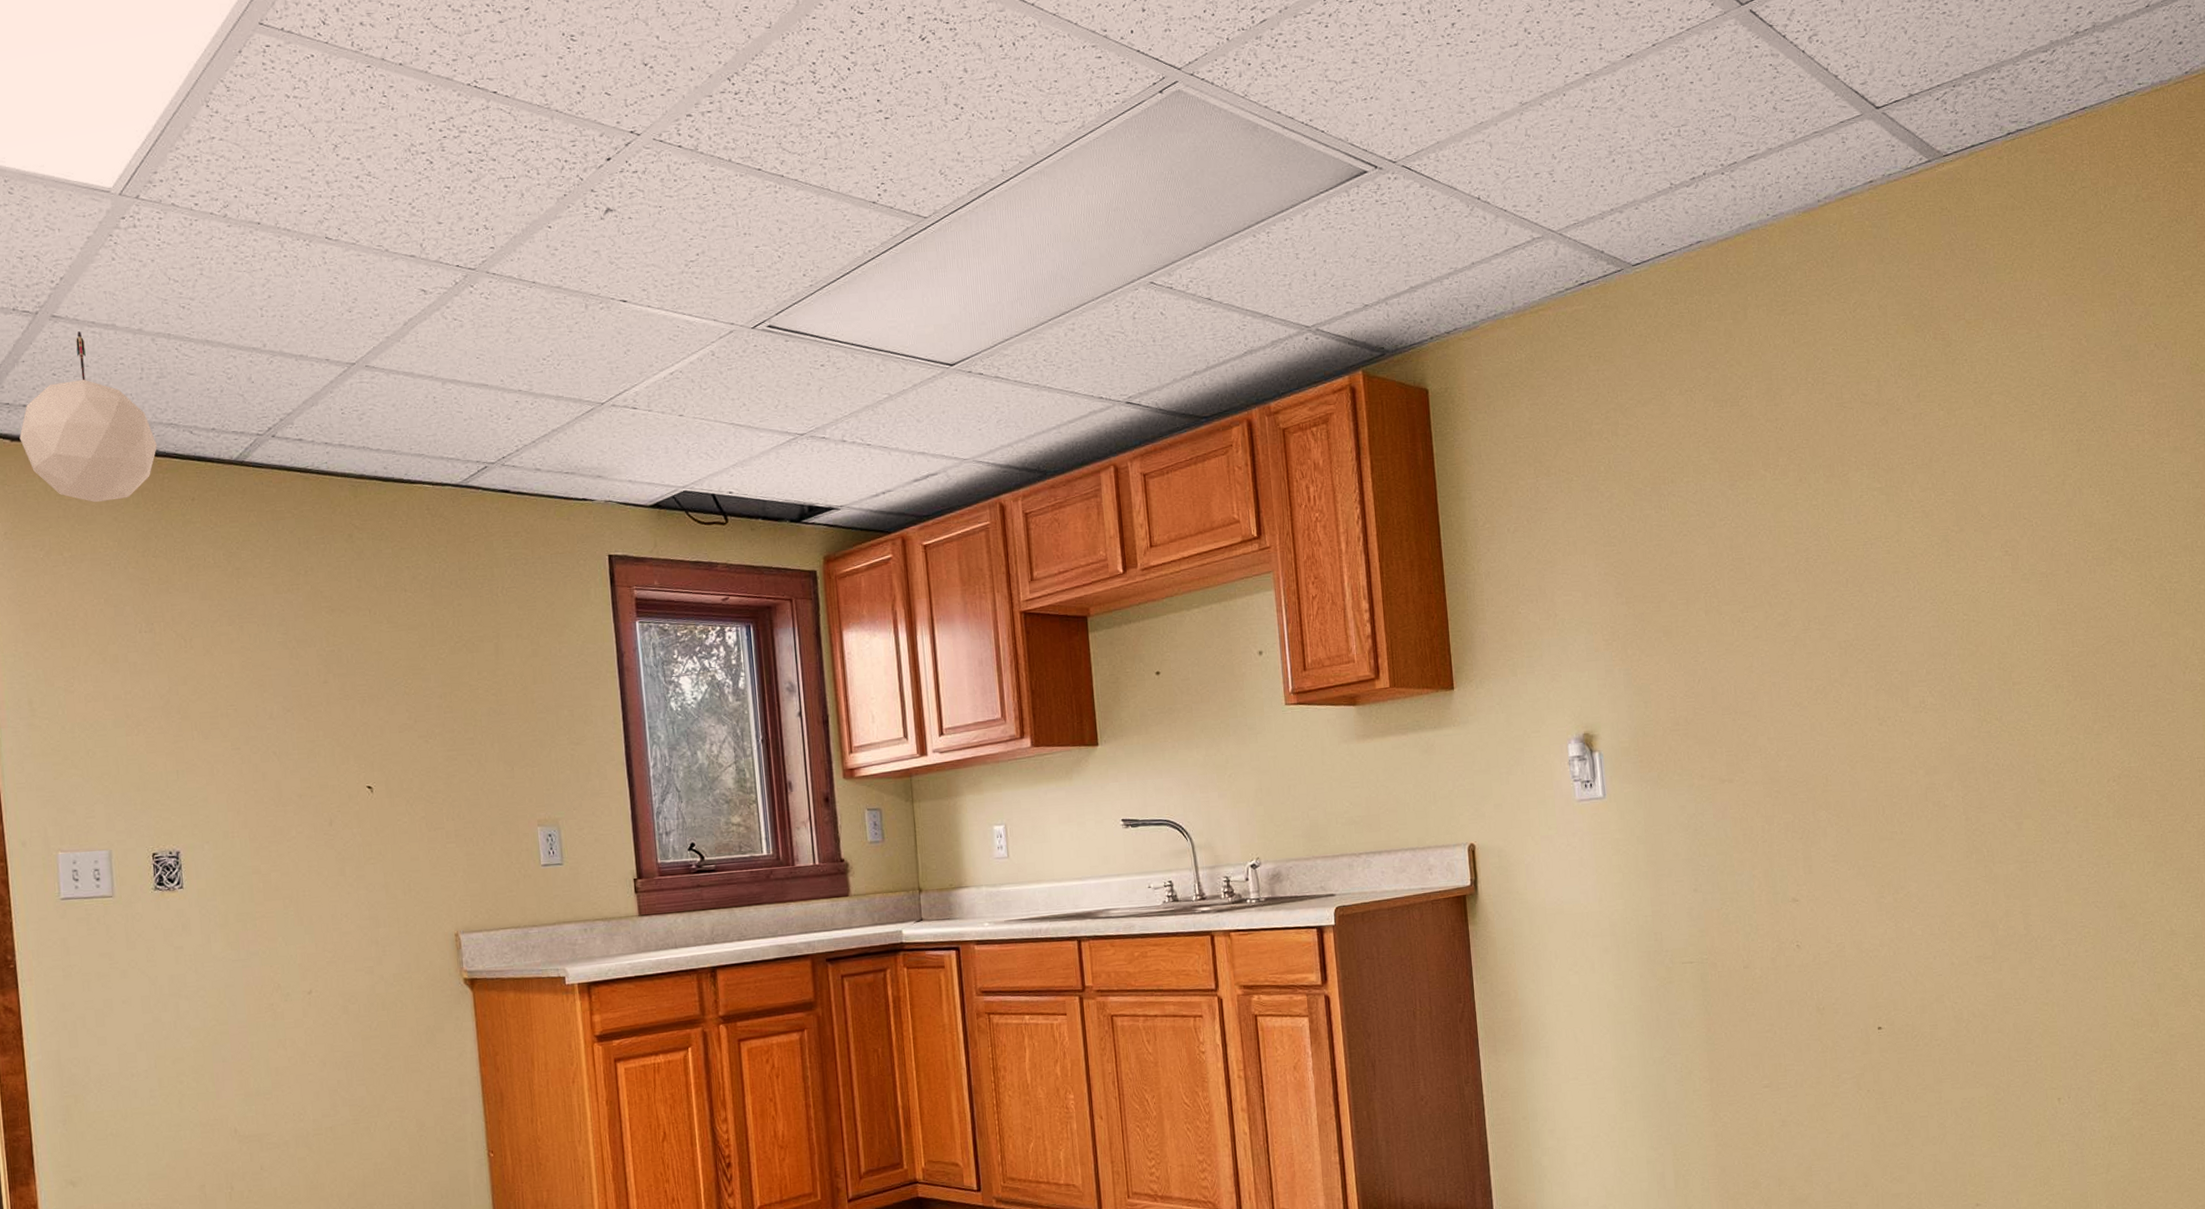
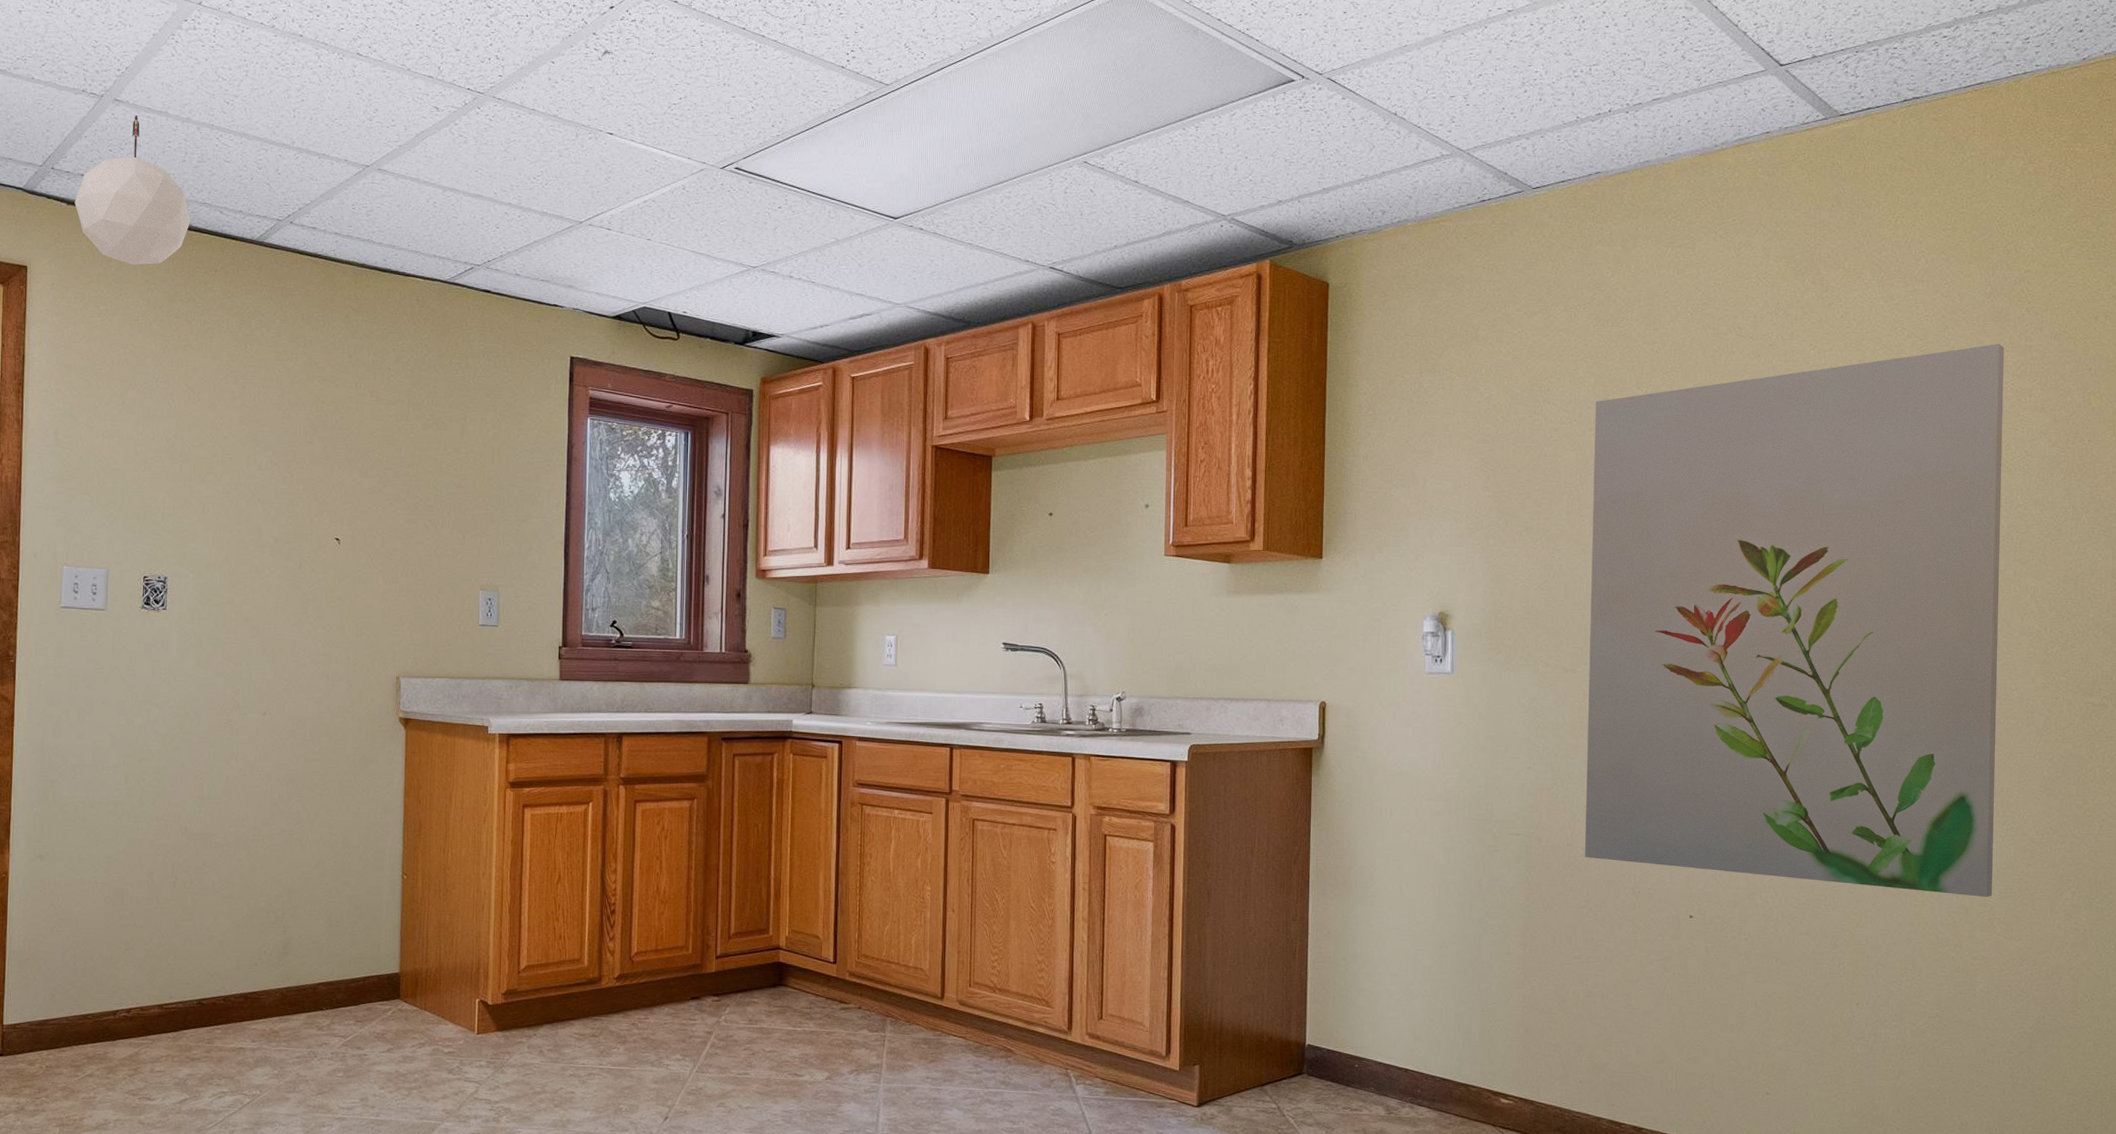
wall art: none [1723,384,2183,979] -> present [1585,344,2005,897]

